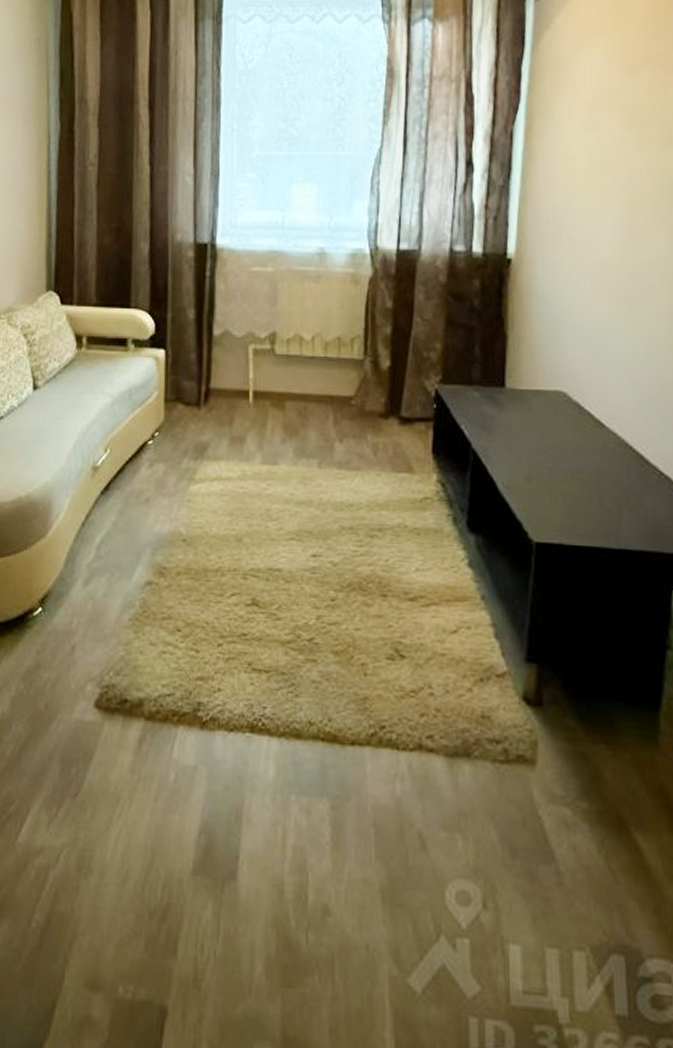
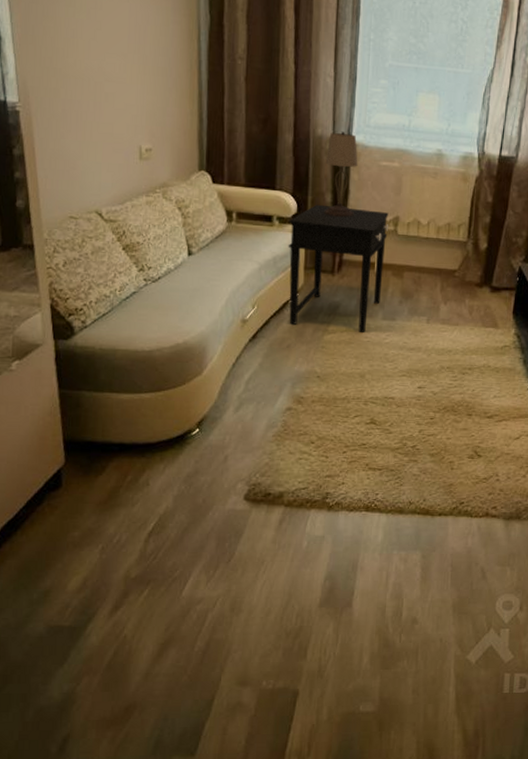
side table: none [145,322,265,481] -> present [288,204,389,332]
table lamp: none [186,235,224,337] -> present [324,131,358,218]

